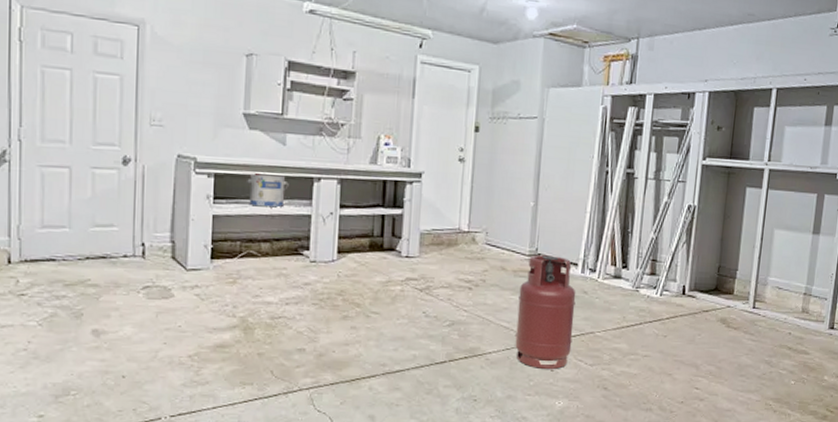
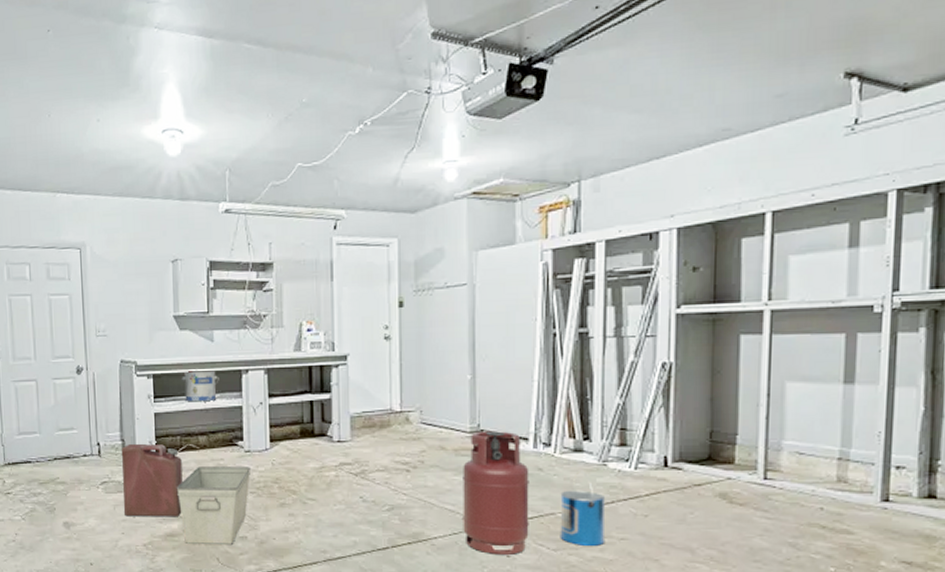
jerry can: none [167,246,240,327] -> present [122,443,183,517]
storage bin: none [231,275,316,357] -> present [176,467,252,544]
bucket: none [596,296,635,362] -> present [560,472,605,546]

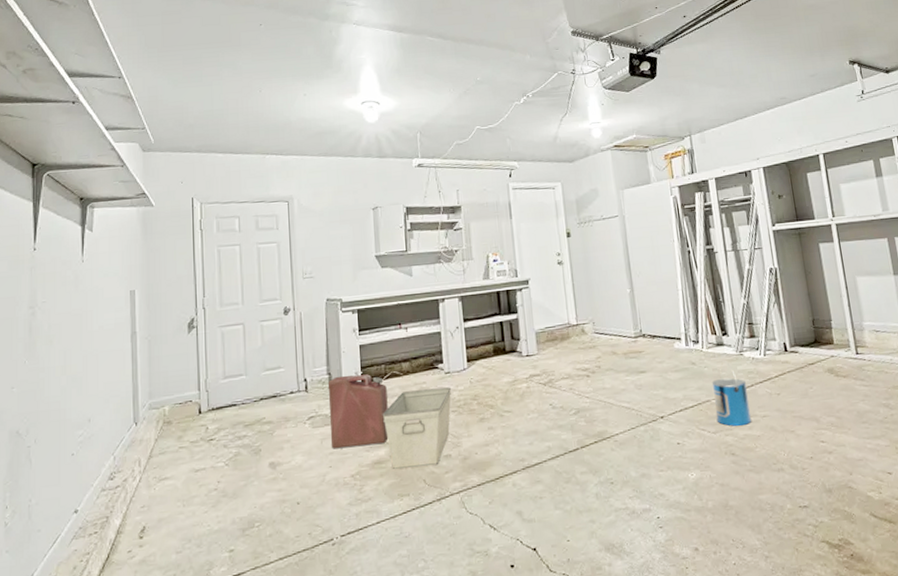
paint can: present [182,368,219,402] -> none [384,299,419,333]
gas cylinder: present [463,431,529,555] -> none [632,334,693,444]

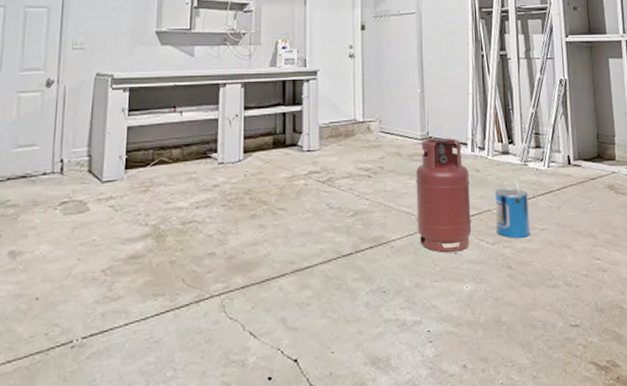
jerry can: present [329,374,389,449] -> none [82,158,153,240]
storage bin: present [382,387,452,469] -> none [144,179,224,265]
gas cylinder: none [632,334,693,444] -> present [416,137,472,252]

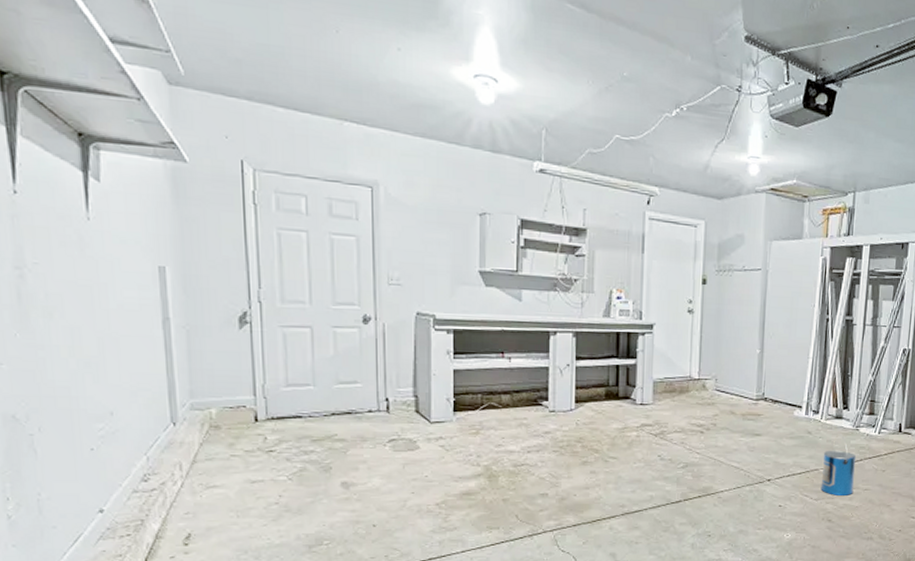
gas cylinder: present [416,137,472,252] -> none [745,399,801,504]

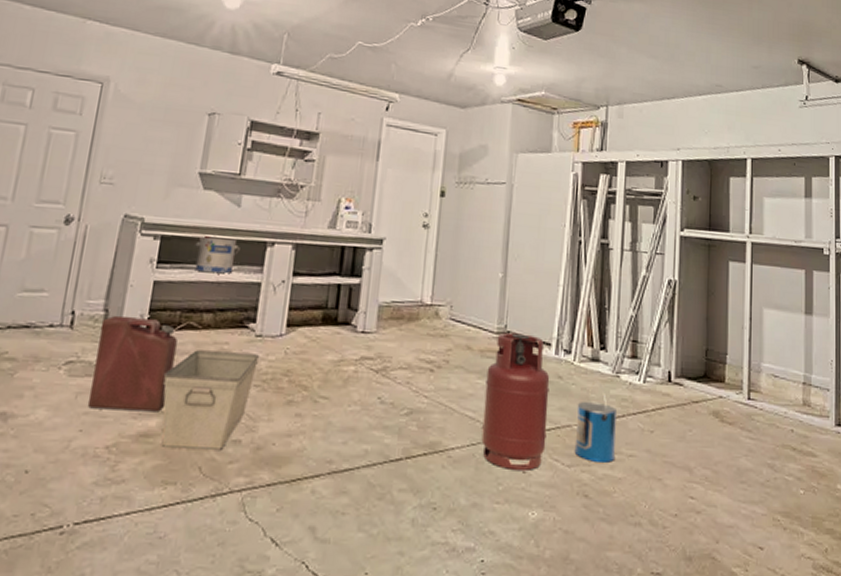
jerry can: none [414,400,482,476] -> present [87,315,178,412]
storage bin: none [475,425,555,502] -> present [161,350,260,450]
paint can: none [485,326,526,361] -> present [195,233,240,275]
gas cylinder: none [745,399,801,504] -> present [481,332,550,470]

